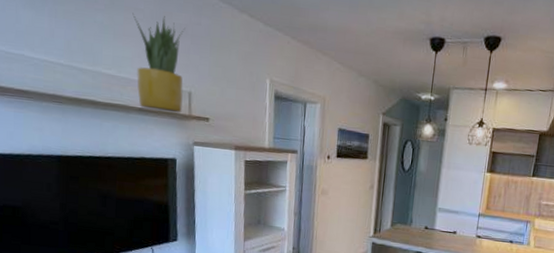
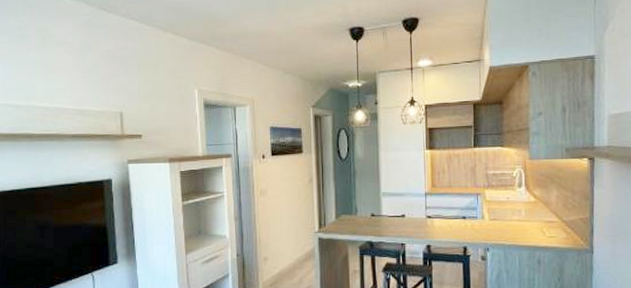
planter: present [132,12,185,114] -> none [63,46,116,136]

